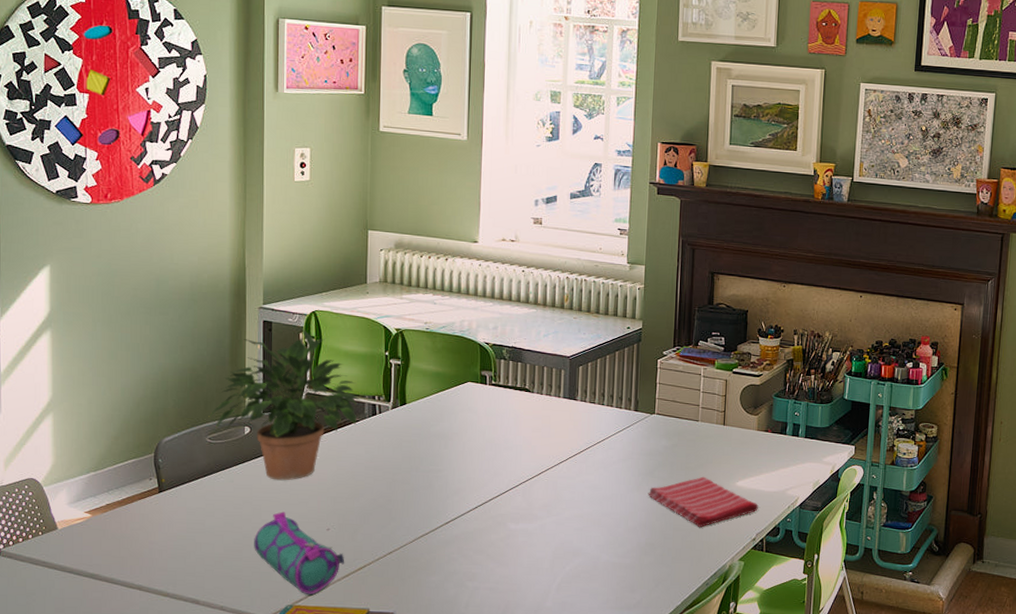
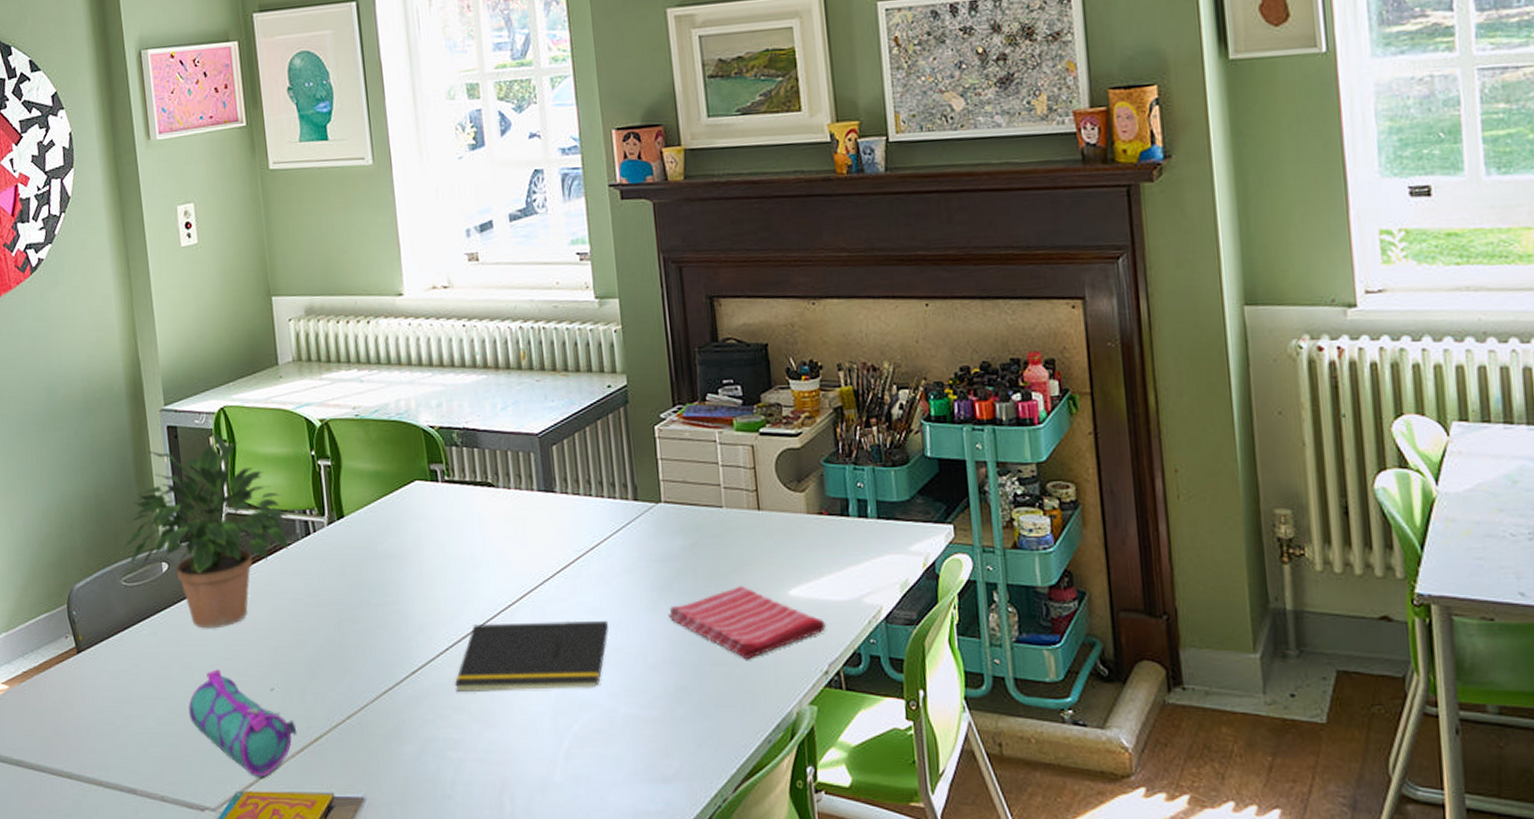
notepad: none [479,490,603,541] -> present [455,620,609,693]

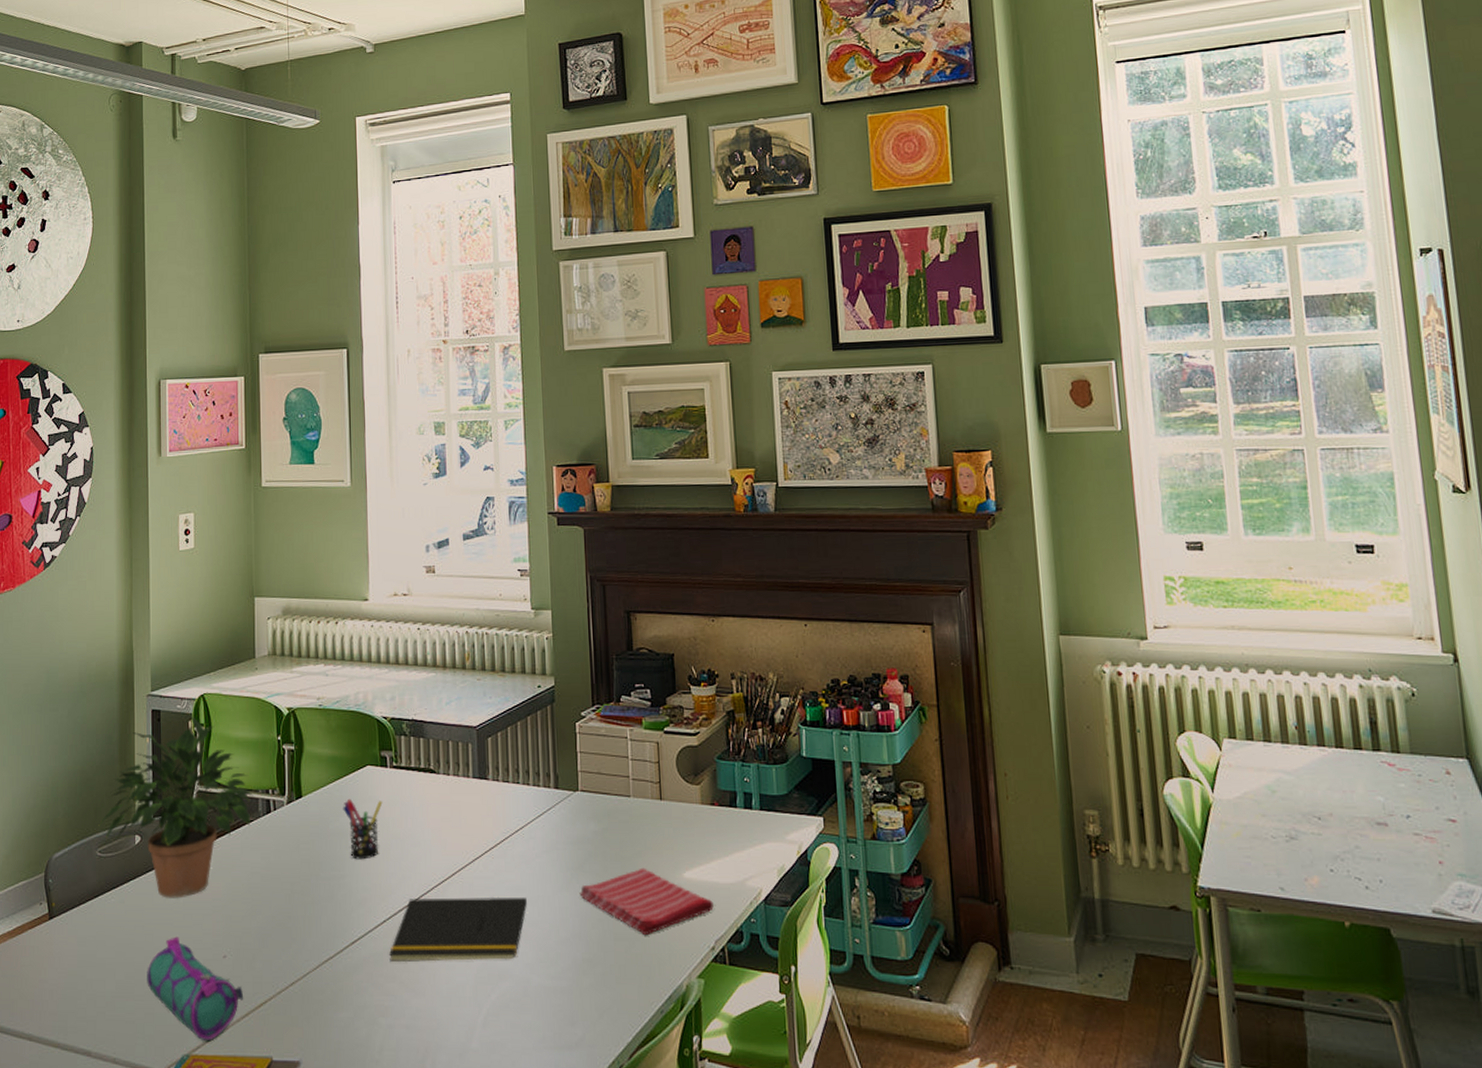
pen holder: none [391,517,436,584] -> present [343,798,383,860]

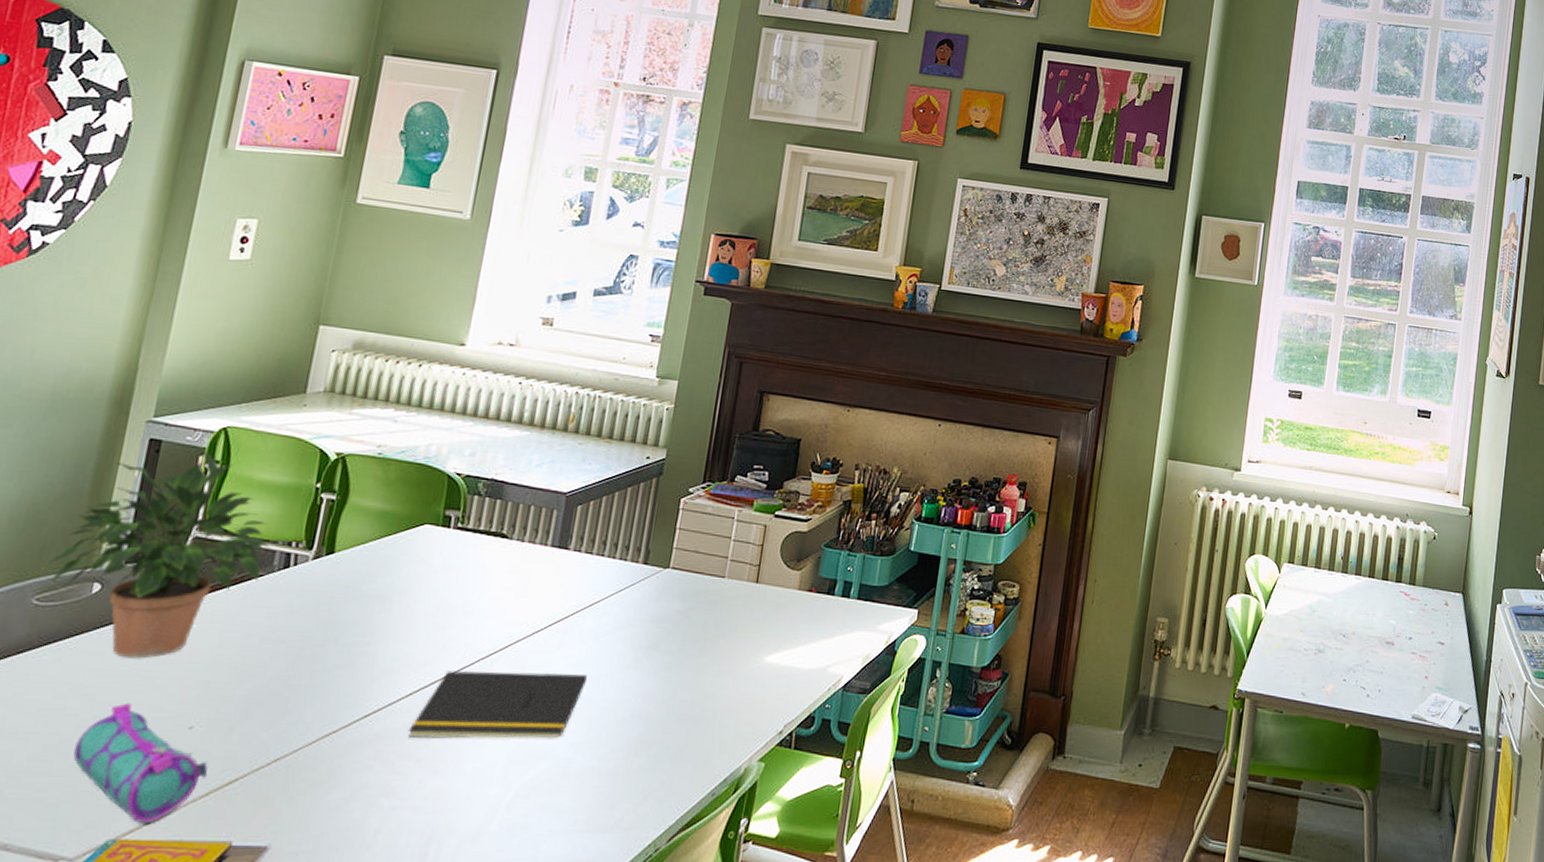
pen holder: present [343,798,383,860] -> none [382,558,437,626]
dish towel: present [579,867,714,936] -> none [648,649,791,718]

